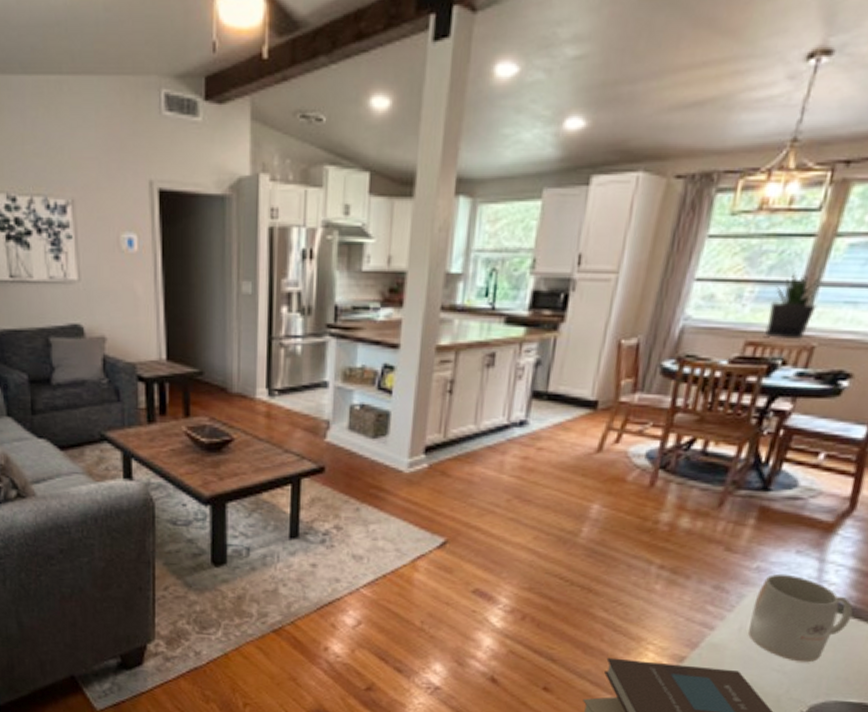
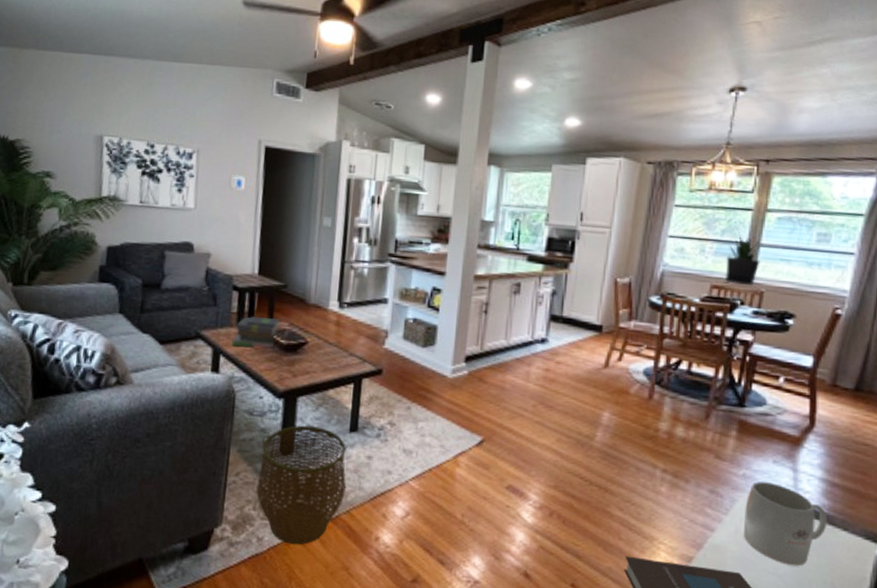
books: none [144,412,199,450] -> present [232,316,280,350]
basket: none [189,533,290,658] -> present [256,425,348,545]

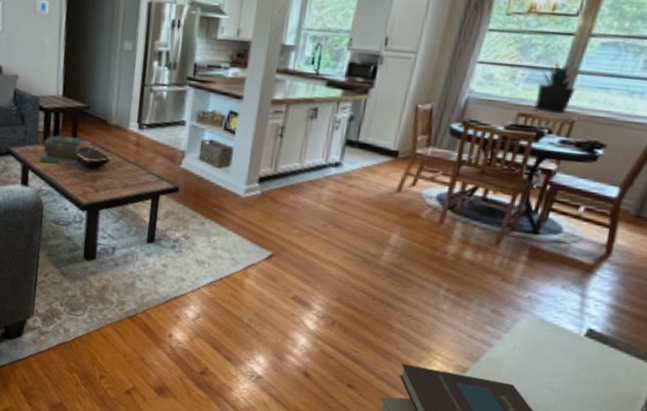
basket: present [256,425,348,545] -> none [63,235,145,337]
mug: present [743,481,827,566] -> none [521,304,611,383]

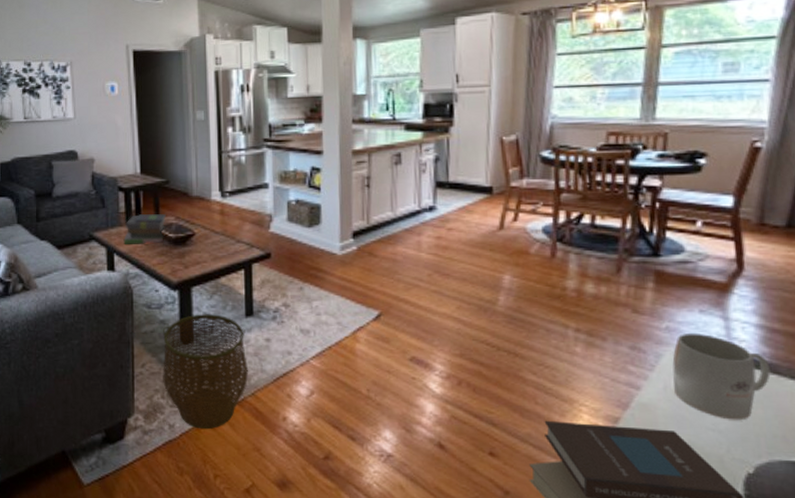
basket: none [63,235,145,337] -> present [163,314,249,430]
mug: none [521,304,611,383] -> present [672,334,771,421]
planter: present [534,61,578,115] -> none [621,75,661,129]

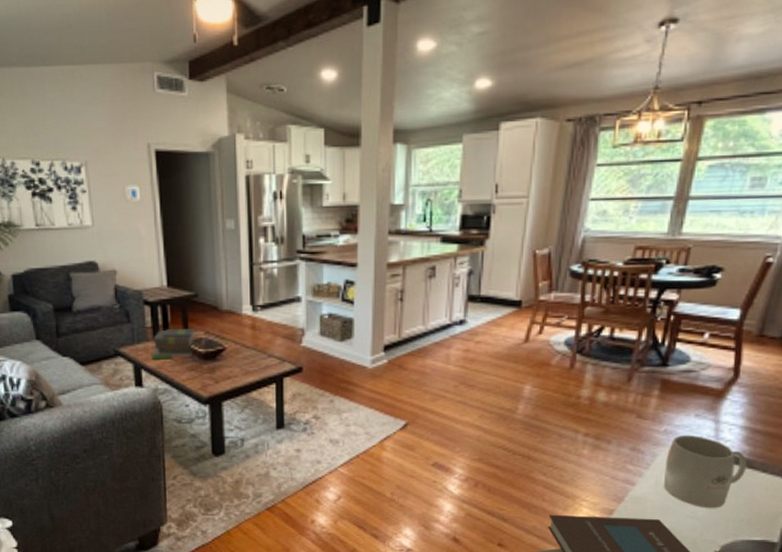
basket: present [163,314,249,430] -> none [194,427,279,534]

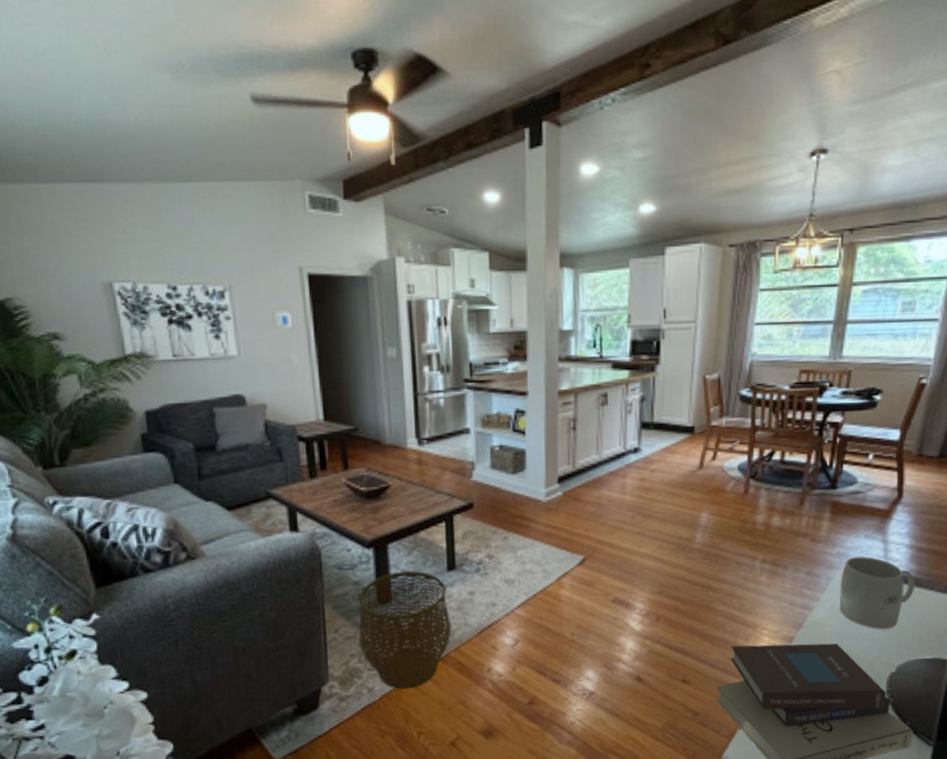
books: present [151,329,197,360] -> none [307,466,358,501]
basket: none [194,427,279,534] -> present [357,571,452,690]

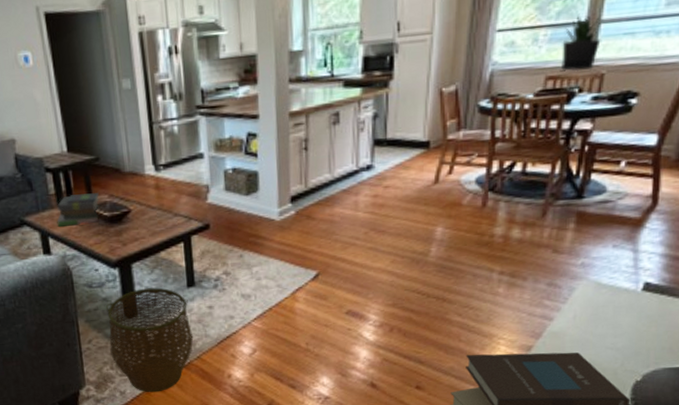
books: none [307,466,358,501] -> present [57,193,101,227]
planter: none [813,313,847,367] -> present [561,13,601,72]
mug: present [839,556,915,630] -> none [581,266,668,339]

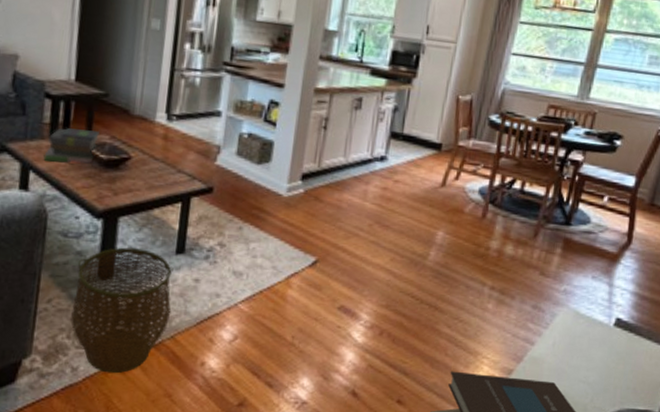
planter: present [561,13,601,72] -> none [562,55,597,107]

